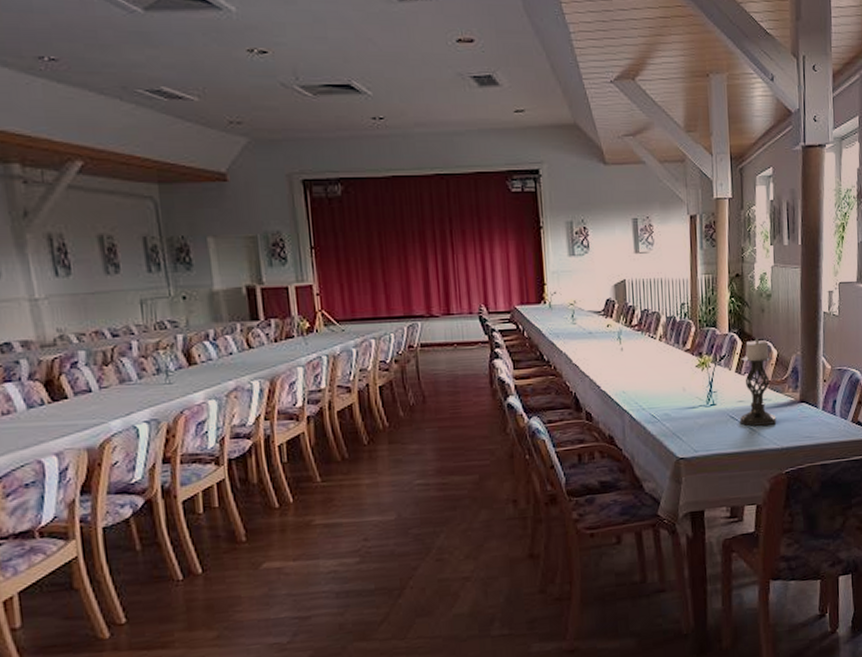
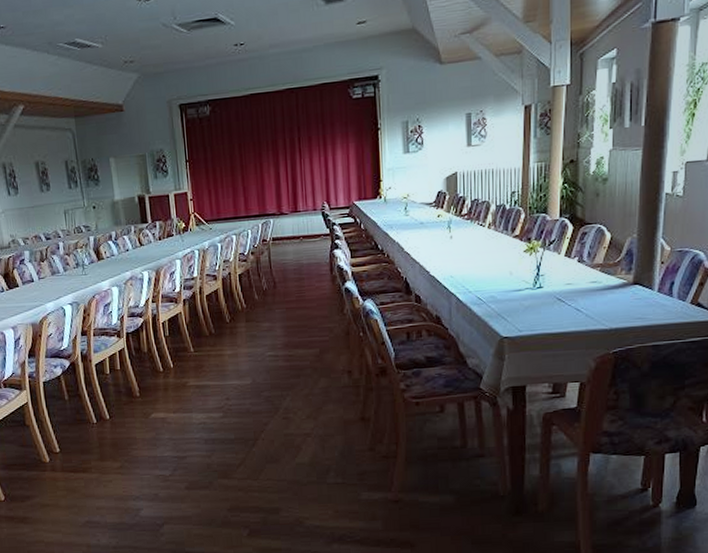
candle holder: present [739,338,777,427] -> none [566,222,606,308]

